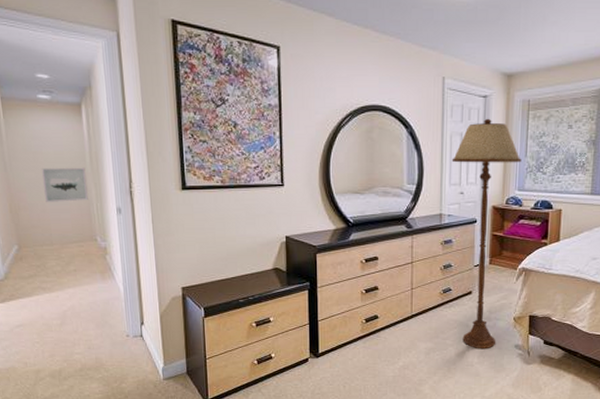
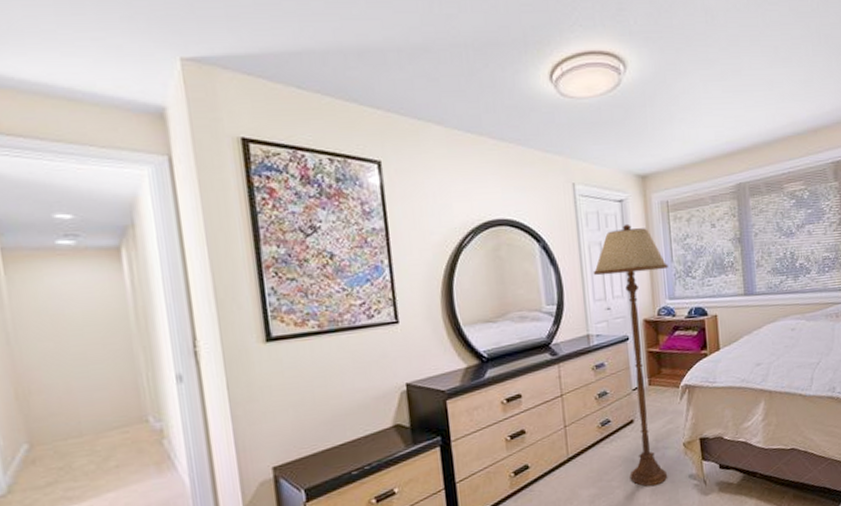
wall art: present [41,167,88,202] -> none [63,327,134,379]

